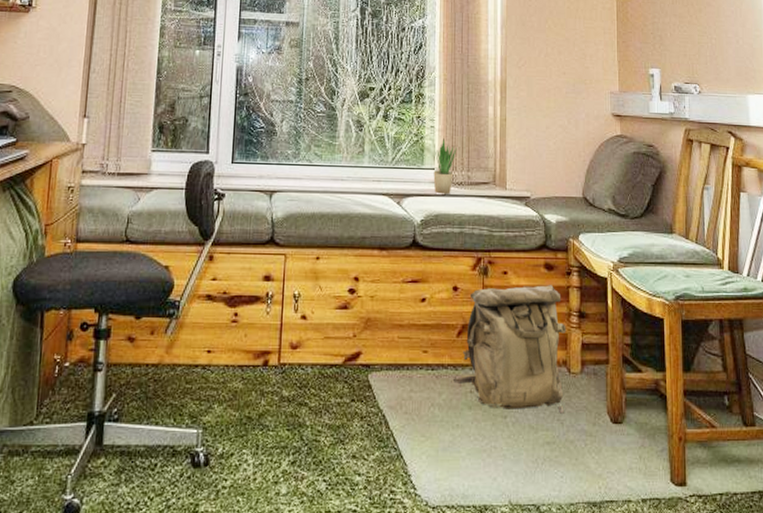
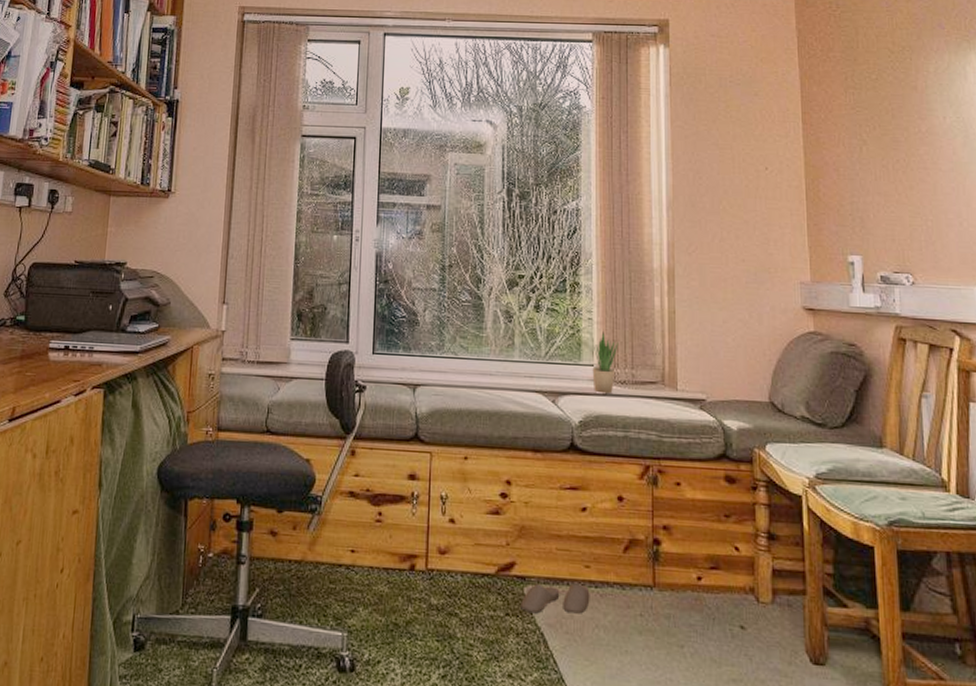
slippers: none [365,368,427,398] -> present [521,583,590,614]
backpack: present [450,285,567,414] -> none [616,500,753,649]

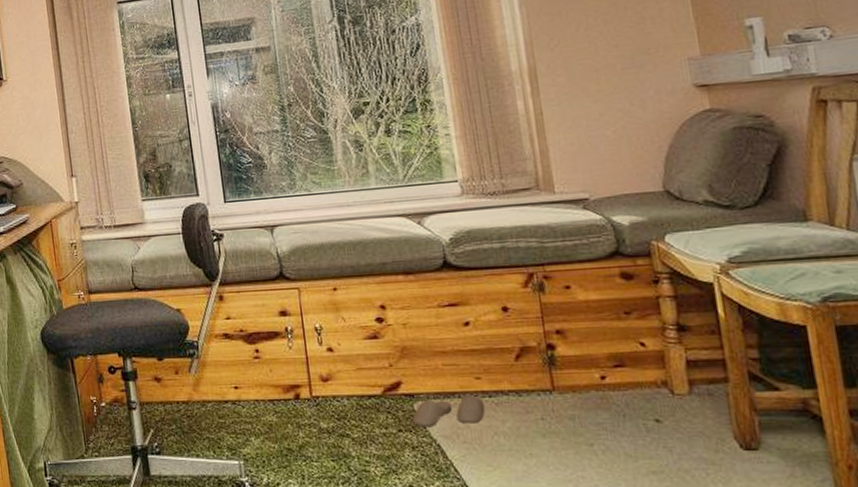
potted plant: present [592,330,619,394] -> none [455,144,483,208]

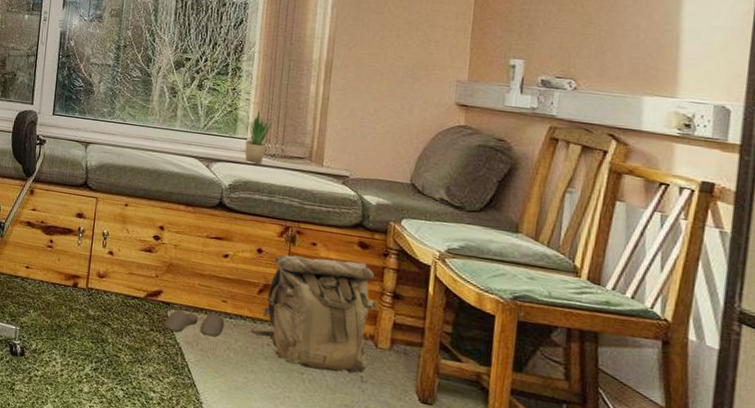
potted plant: none [455,144,483,208] -> present [245,110,272,164]
backpack: none [513,296,672,440] -> present [247,254,378,383]

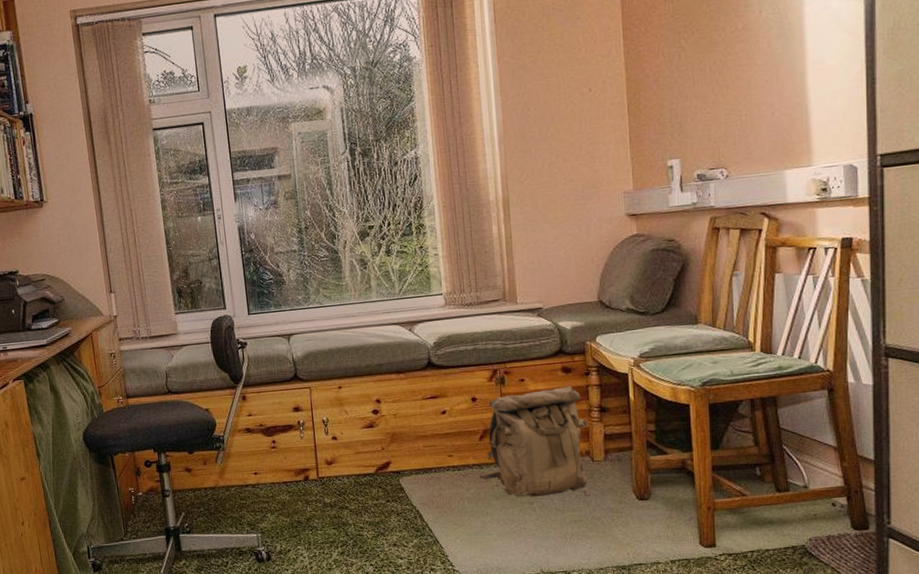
slippers: present [164,309,225,337] -> none [398,469,455,498]
potted plant: present [245,110,272,164] -> none [441,263,463,317]

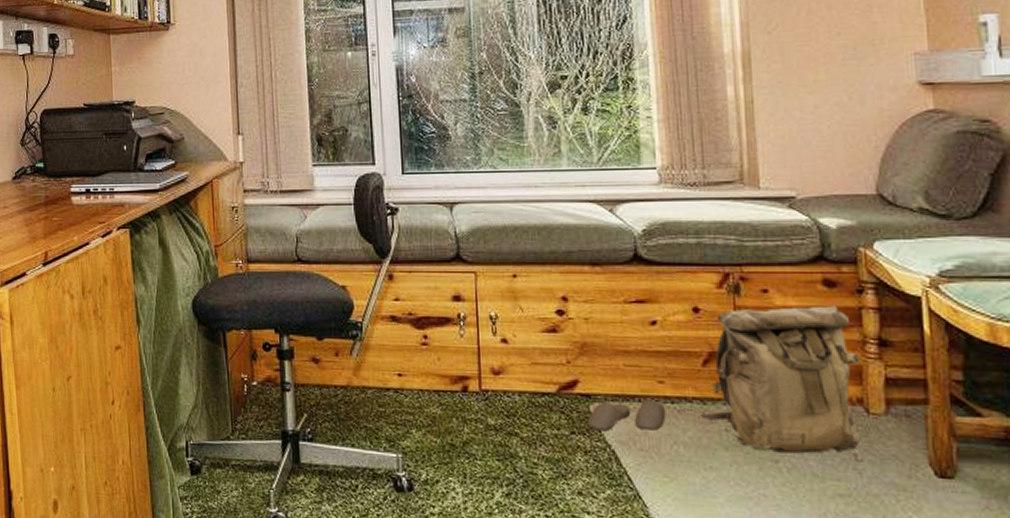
slippers: none [398,469,455,498] -> present [587,400,666,432]

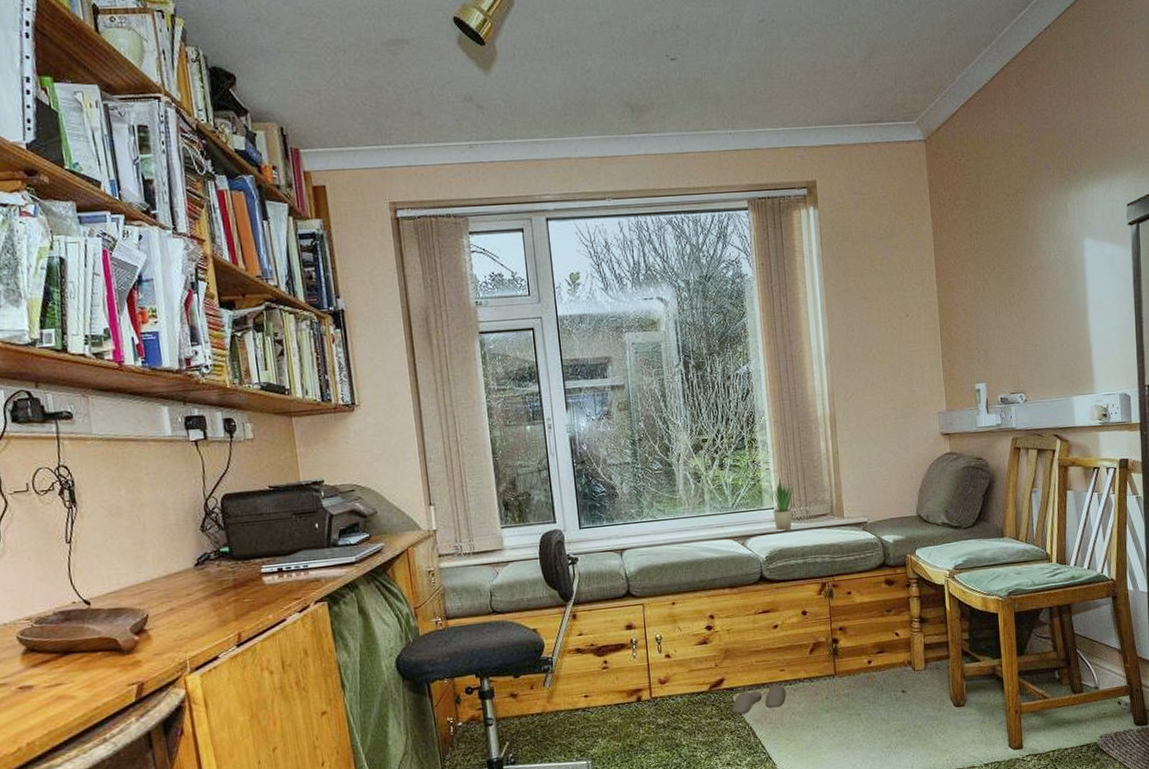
potted plant: none [655,129,685,198] -> present [773,477,793,531]
backpack: present [696,305,863,462] -> none [807,598,912,709]

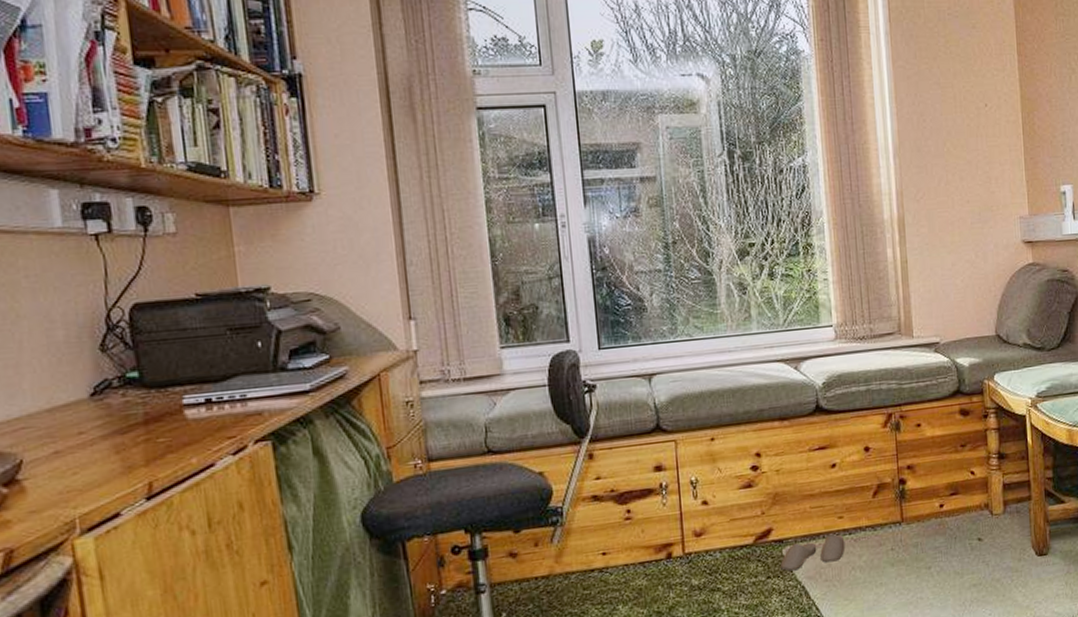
potted plant: present [773,477,793,531] -> none [831,289,855,353]

